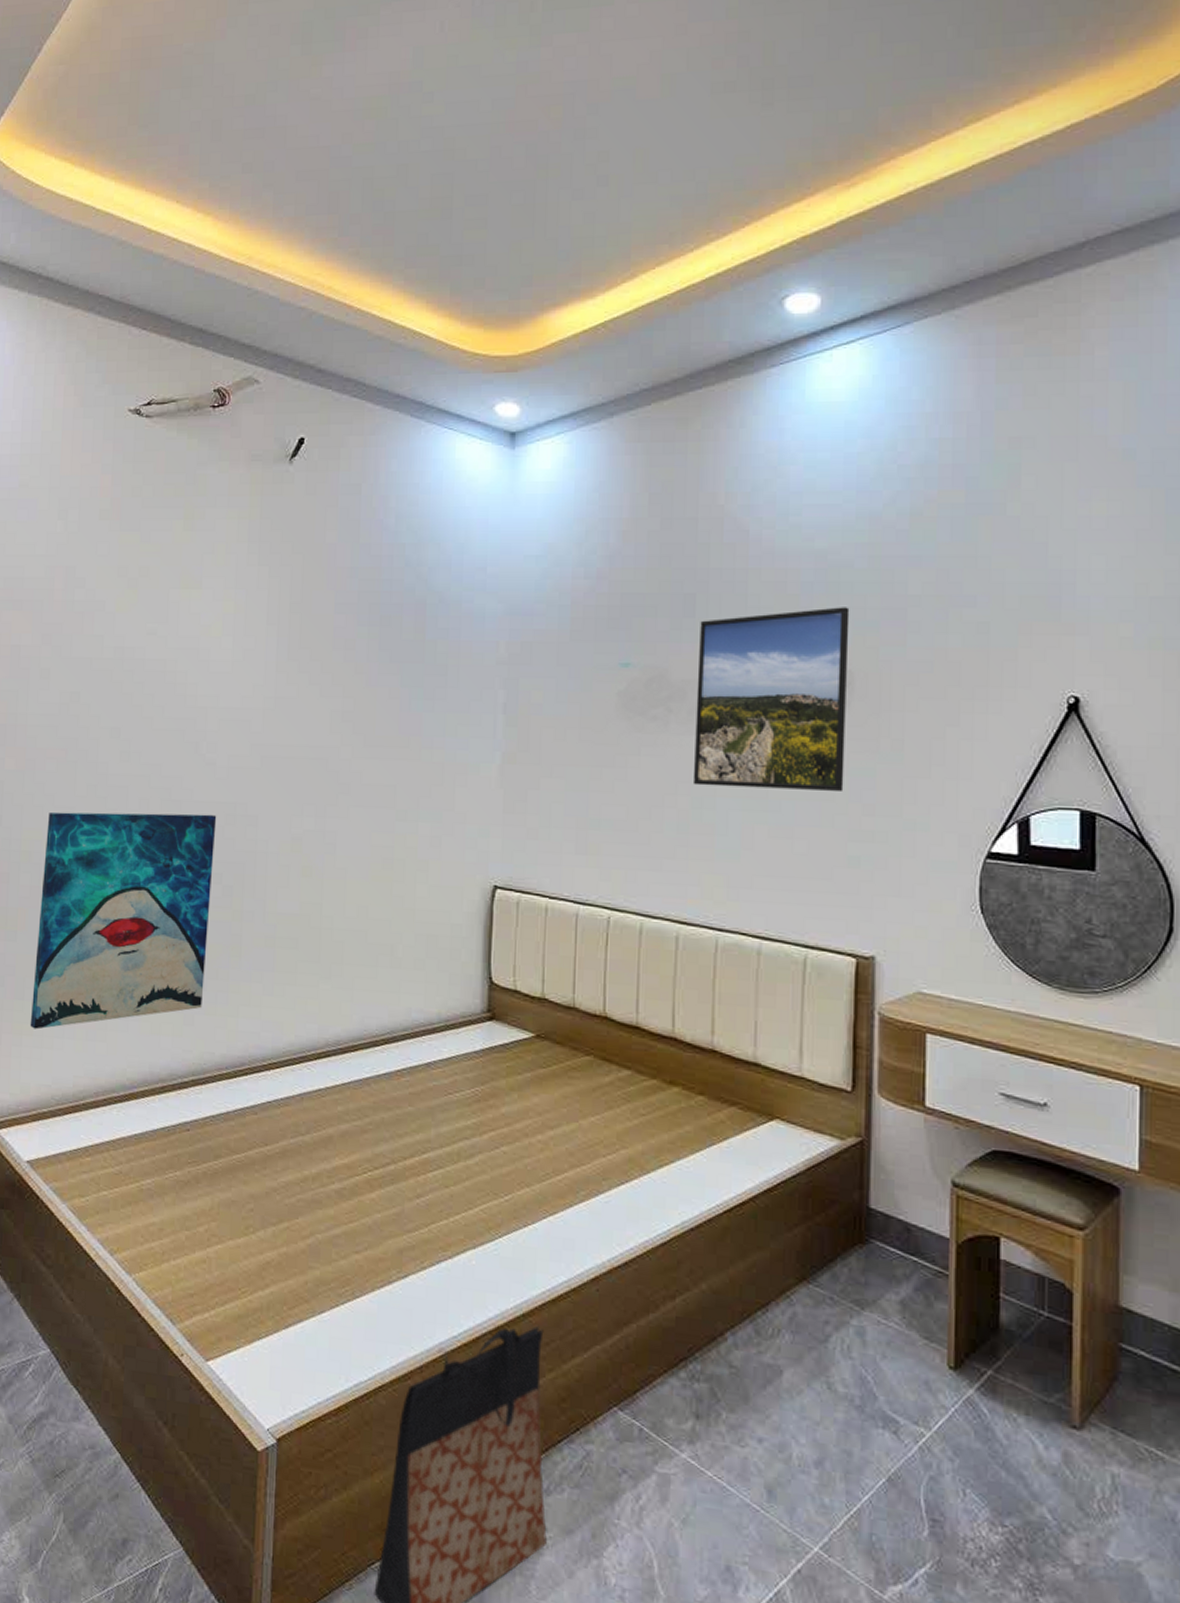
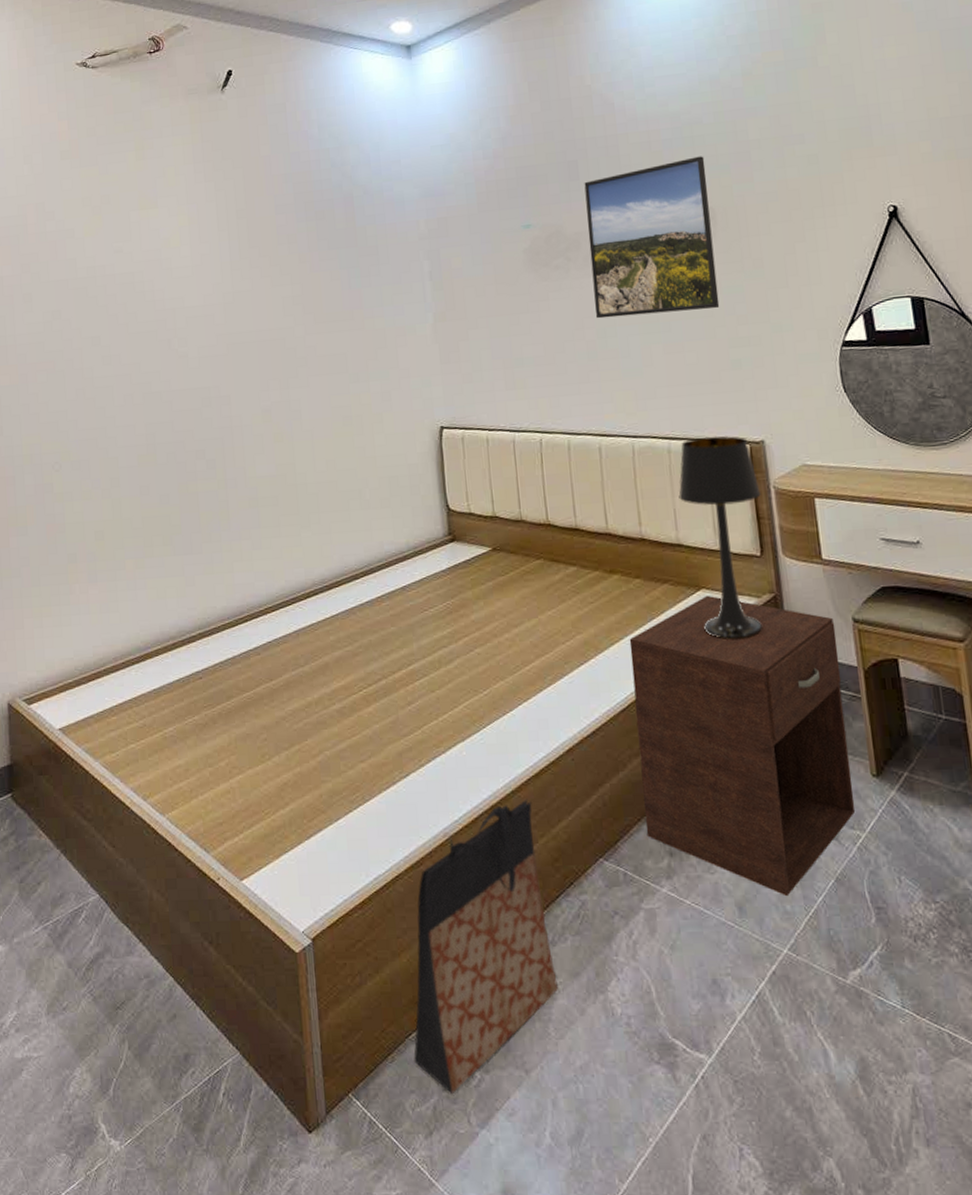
wall art: present [30,812,217,1030] -> none [44,400,200,611]
nightstand: none [672,1127,929,1487] -> present [629,595,856,895]
table lamp: none [763,942,862,1185] -> present [678,436,762,639]

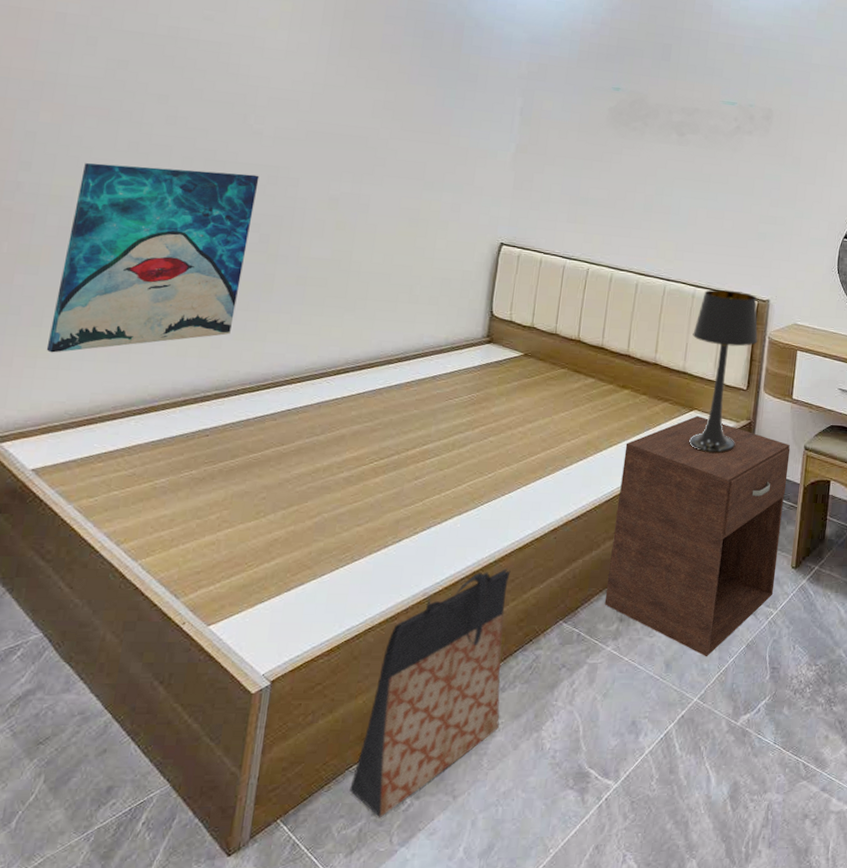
wall art: none [44,400,200,611] -> present [46,163,260,353]
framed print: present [584,156,720,319] -> none [658,64,774,190]

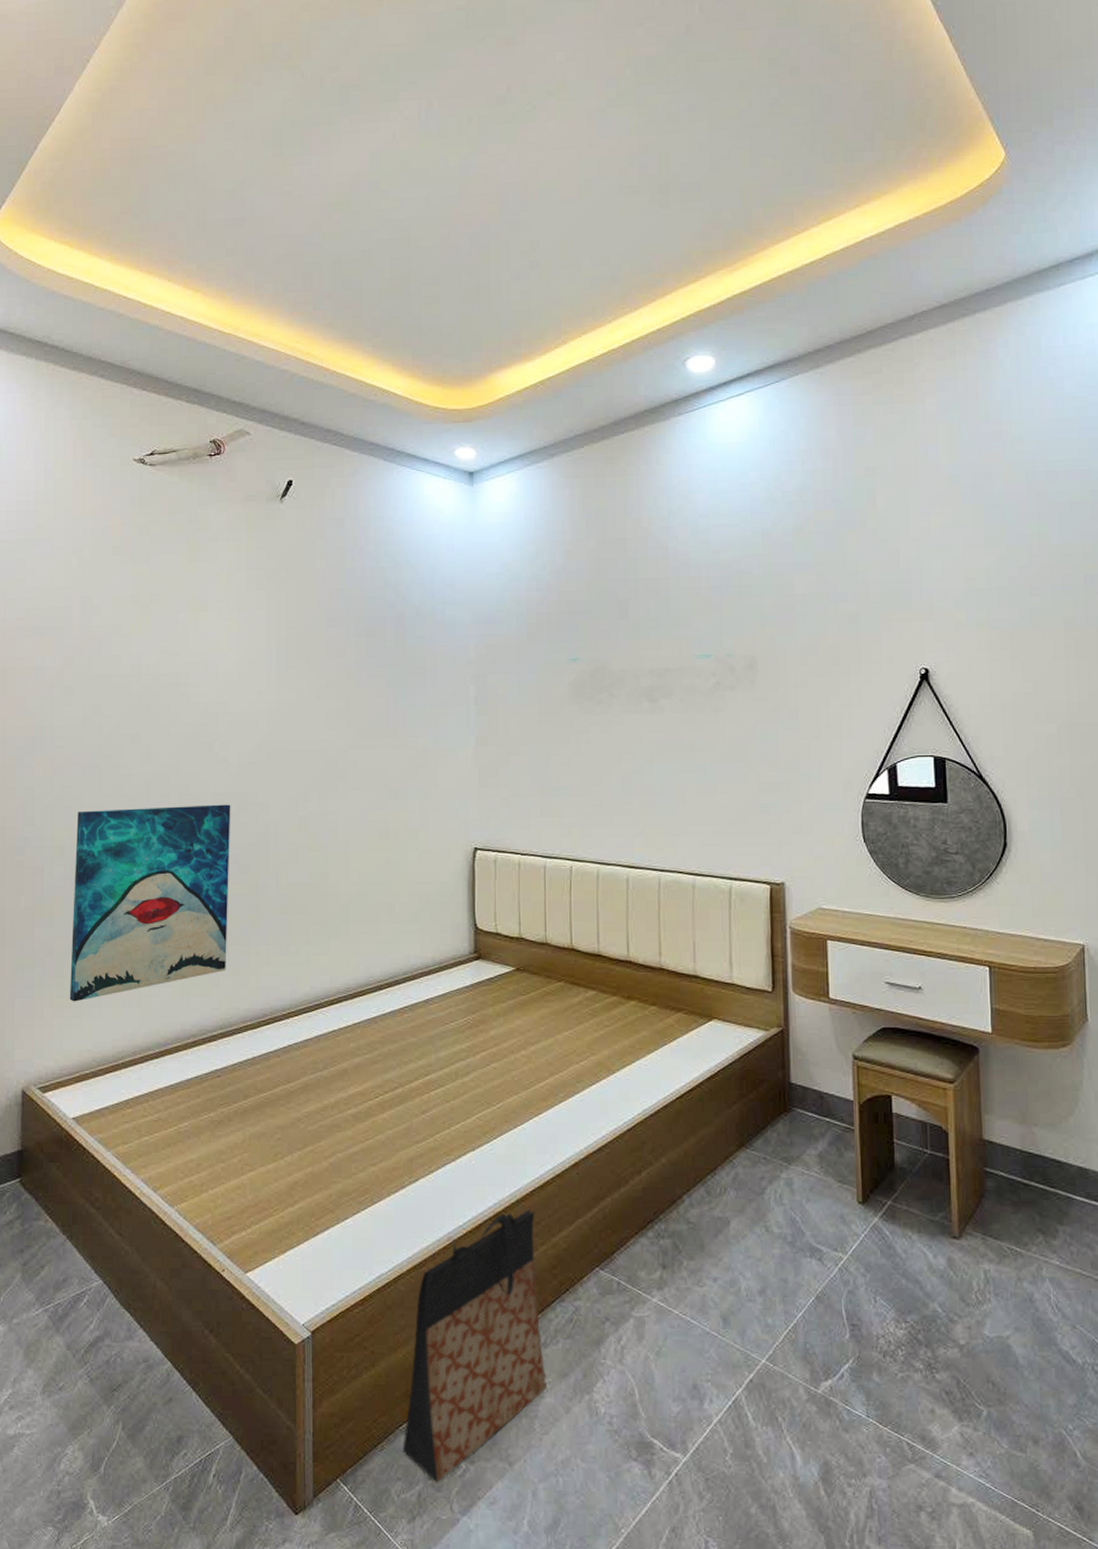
nightstand: present [604,415,791,656] -> none [641,1025,840,1310]
table lamp: present [689,289,758,453] -> none [699,875,777,1068]

